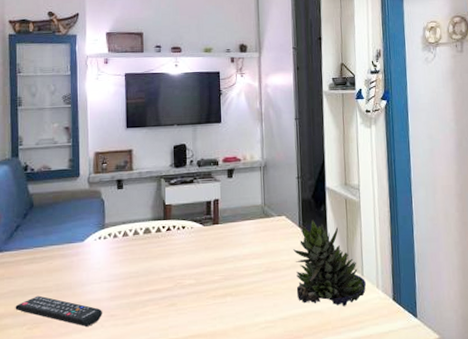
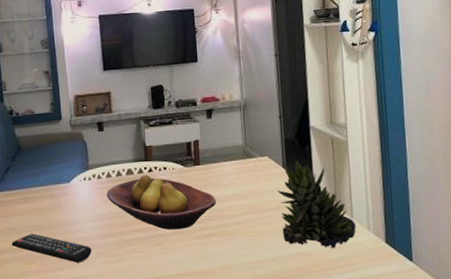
fruit bowl: none [122,233,233,291] -> present [106,174,217,230]

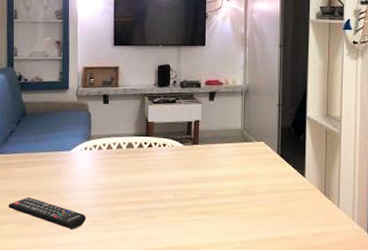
fruit bowl: present [106,174,217,230] -> none [105,149,211,205]
succulent plant: present [277,160,357,248] -> none [270,147,342,235]

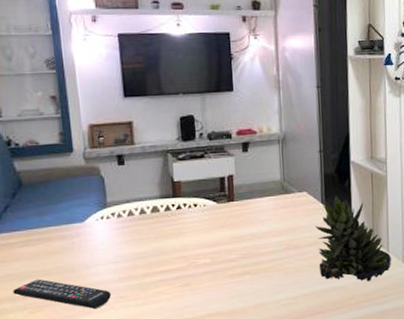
succulent plant: none [270,147,342,235] -> present [315,195,392,282]

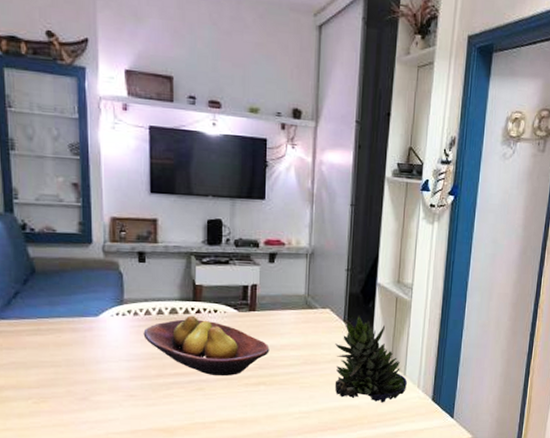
remote control: present [13,279,111,309] -> none [17,369,120,405]
fruit bowl: none [128,212,251,270] -> present [143,315,270,377]

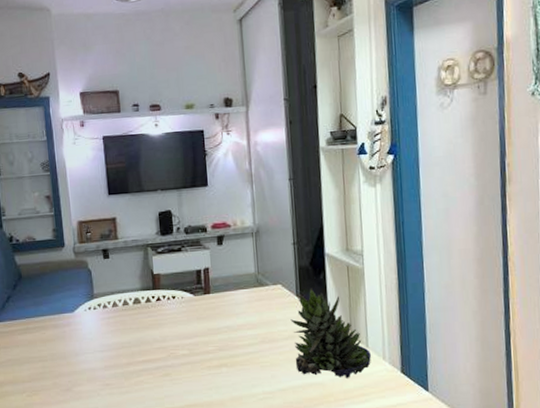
fruit bowl: present [143,315,270,377] -> none [112,303,228,361]

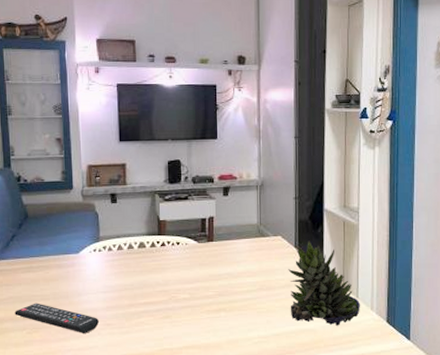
remote control: none [13,364,98,395] -> present [14,303,99,333]

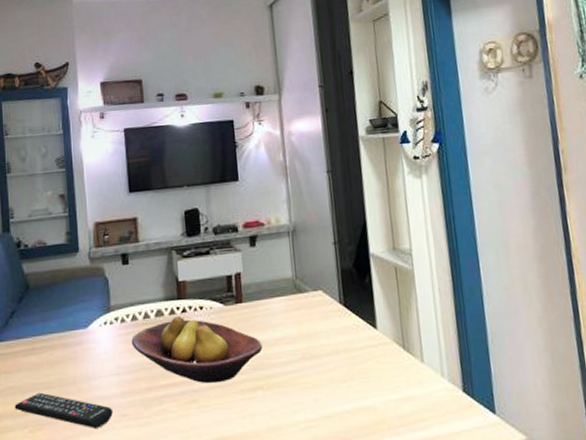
fruit bowl: none [117,248,228,304] -> present [131,316,263,384]
succulent plant: present [288,240,361,326] -> none [334,293,428,401]

